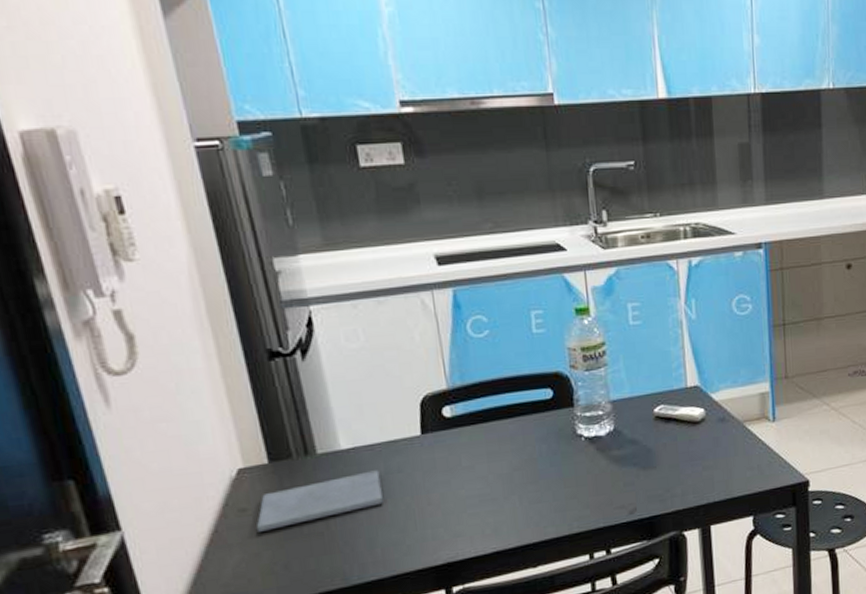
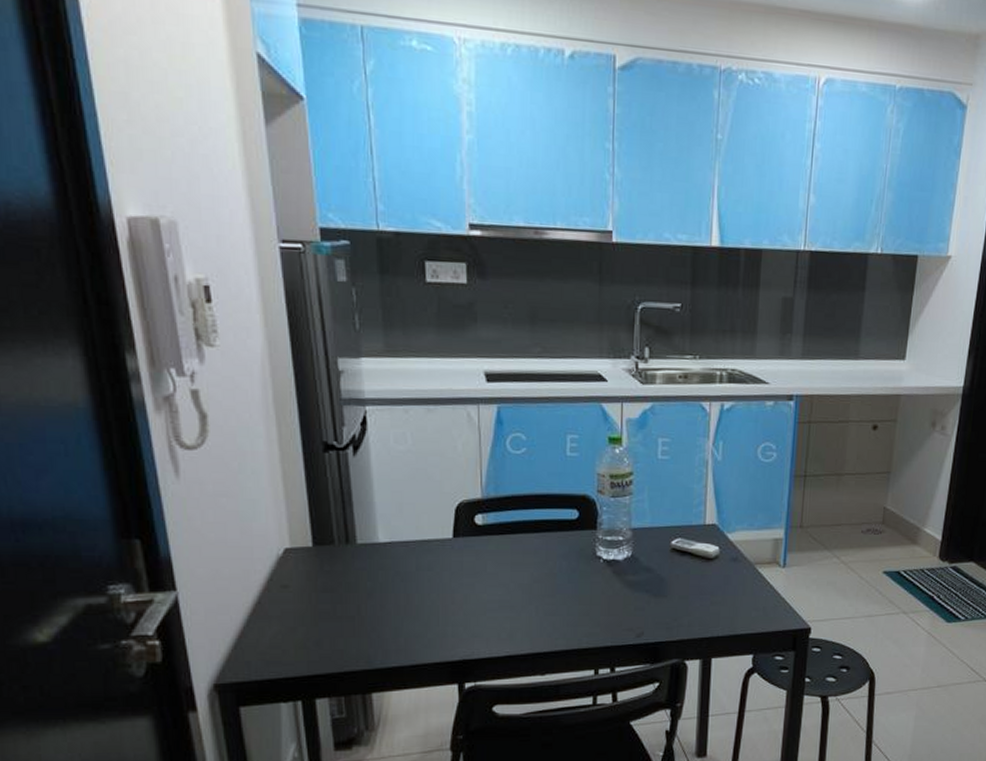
notepad: present [257,470,383,532] -> none [296,565,411,608]

